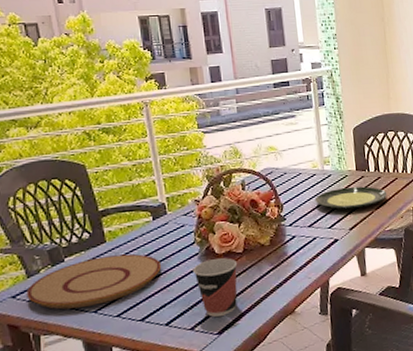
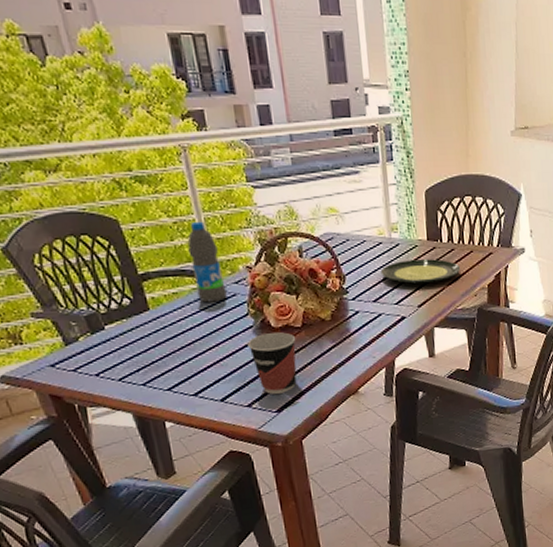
plate: present [26,254,162,309] -> none [66,323,214,381]
water bottle: none [144,163,176,234] -> present [187,221,227,303]

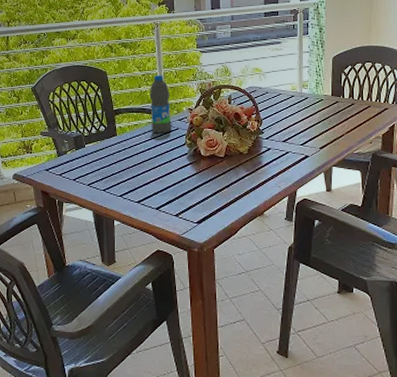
cup: present [247,332,297,395] -> none [182,160,219,209]
plate: present [380,259,461,284] -> none [291,111,359,129]

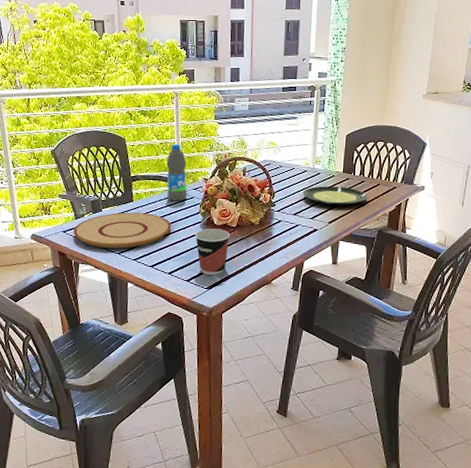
plate: none [56,147,158,185] -> present [73,212,172,249]
cup: none [182,160,219,209] -> present [195,228,231,276]
plate: none [291,111,359,129] -> present [302,186,368,205]

